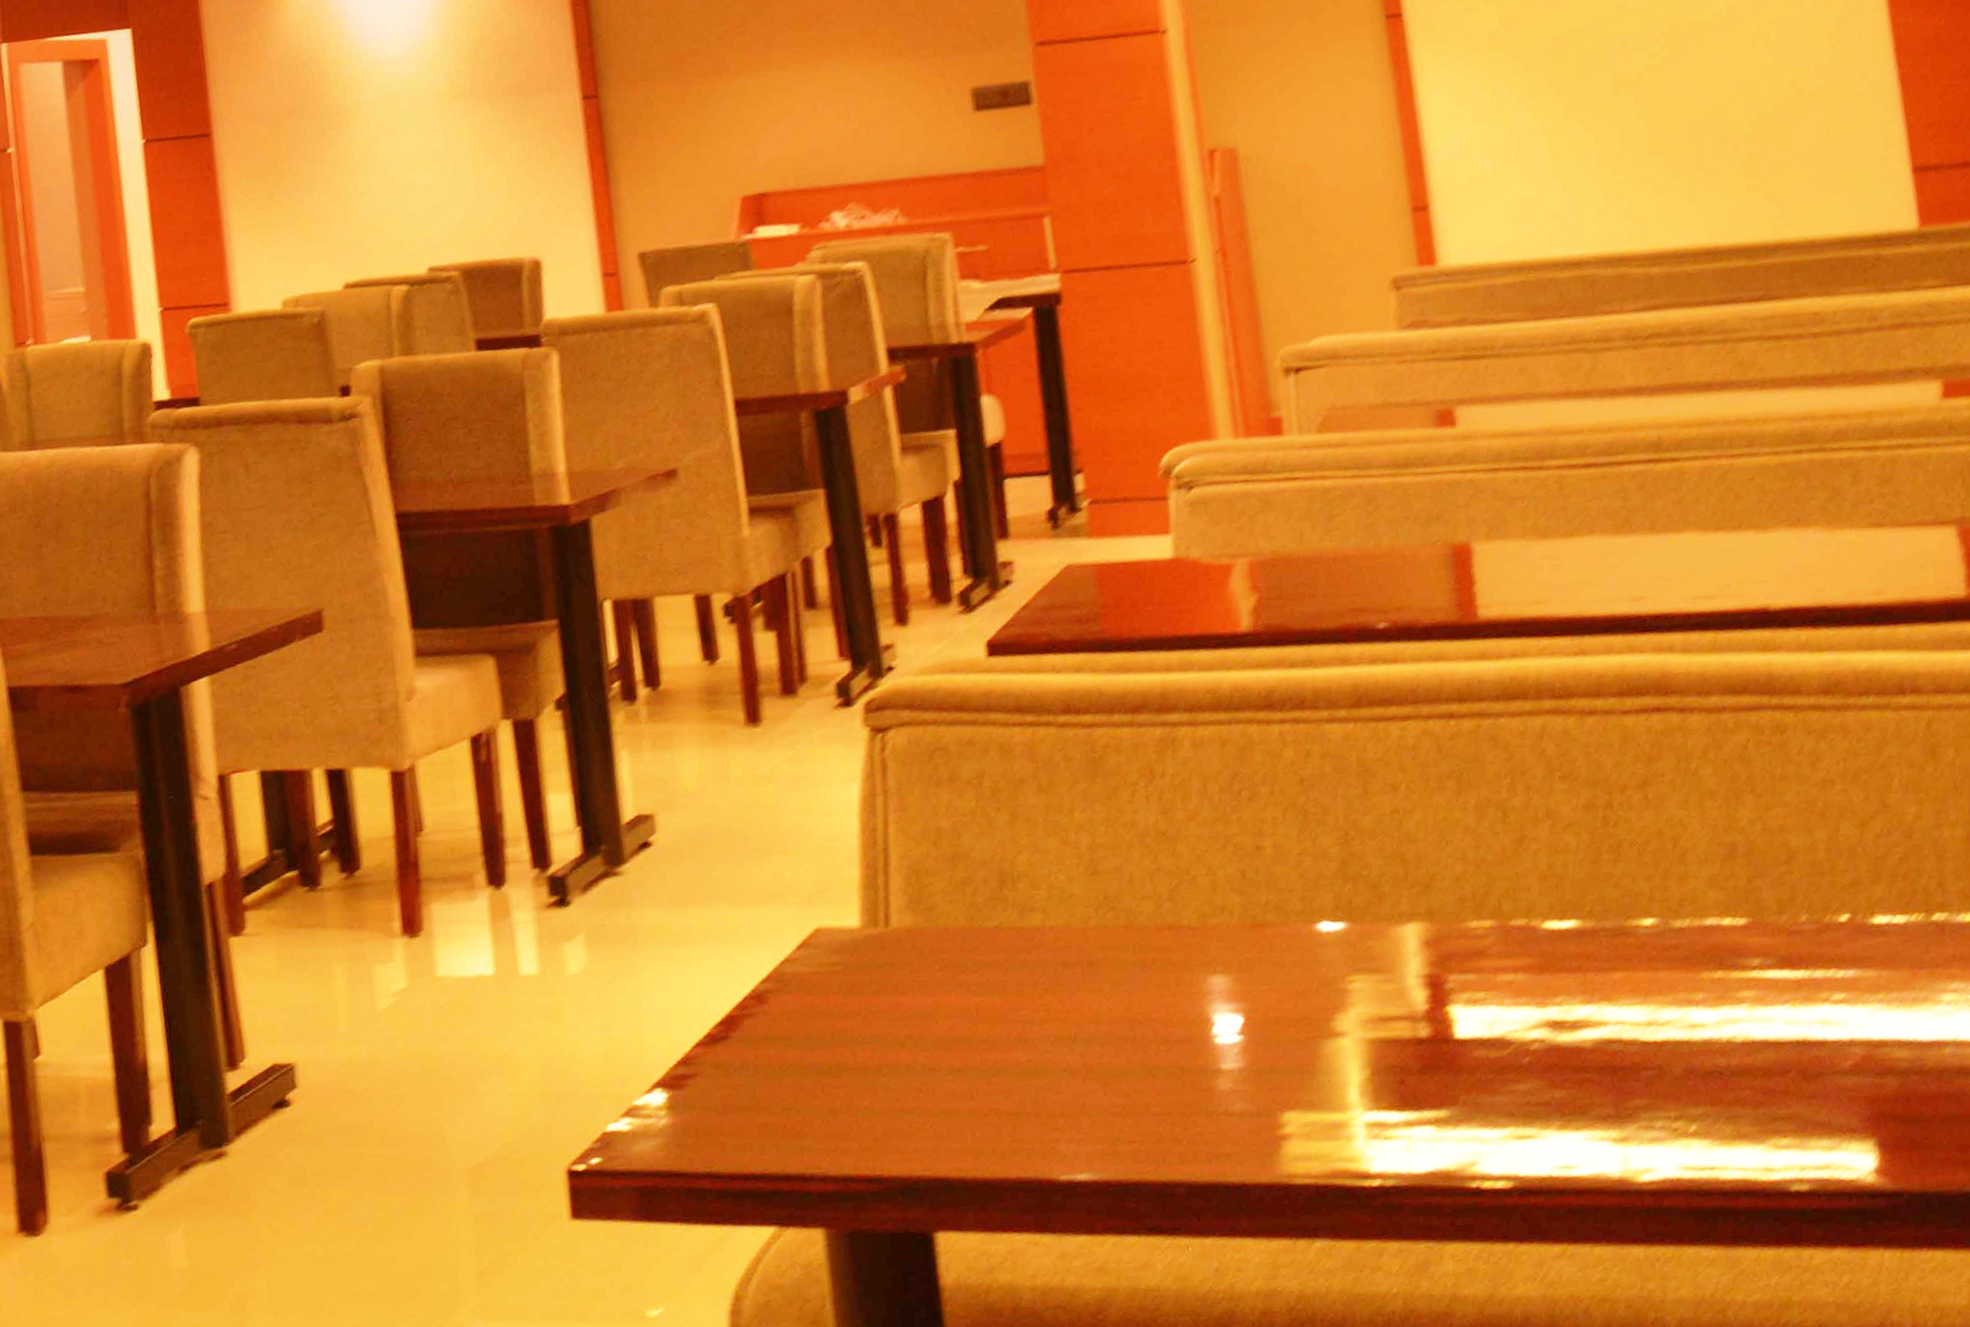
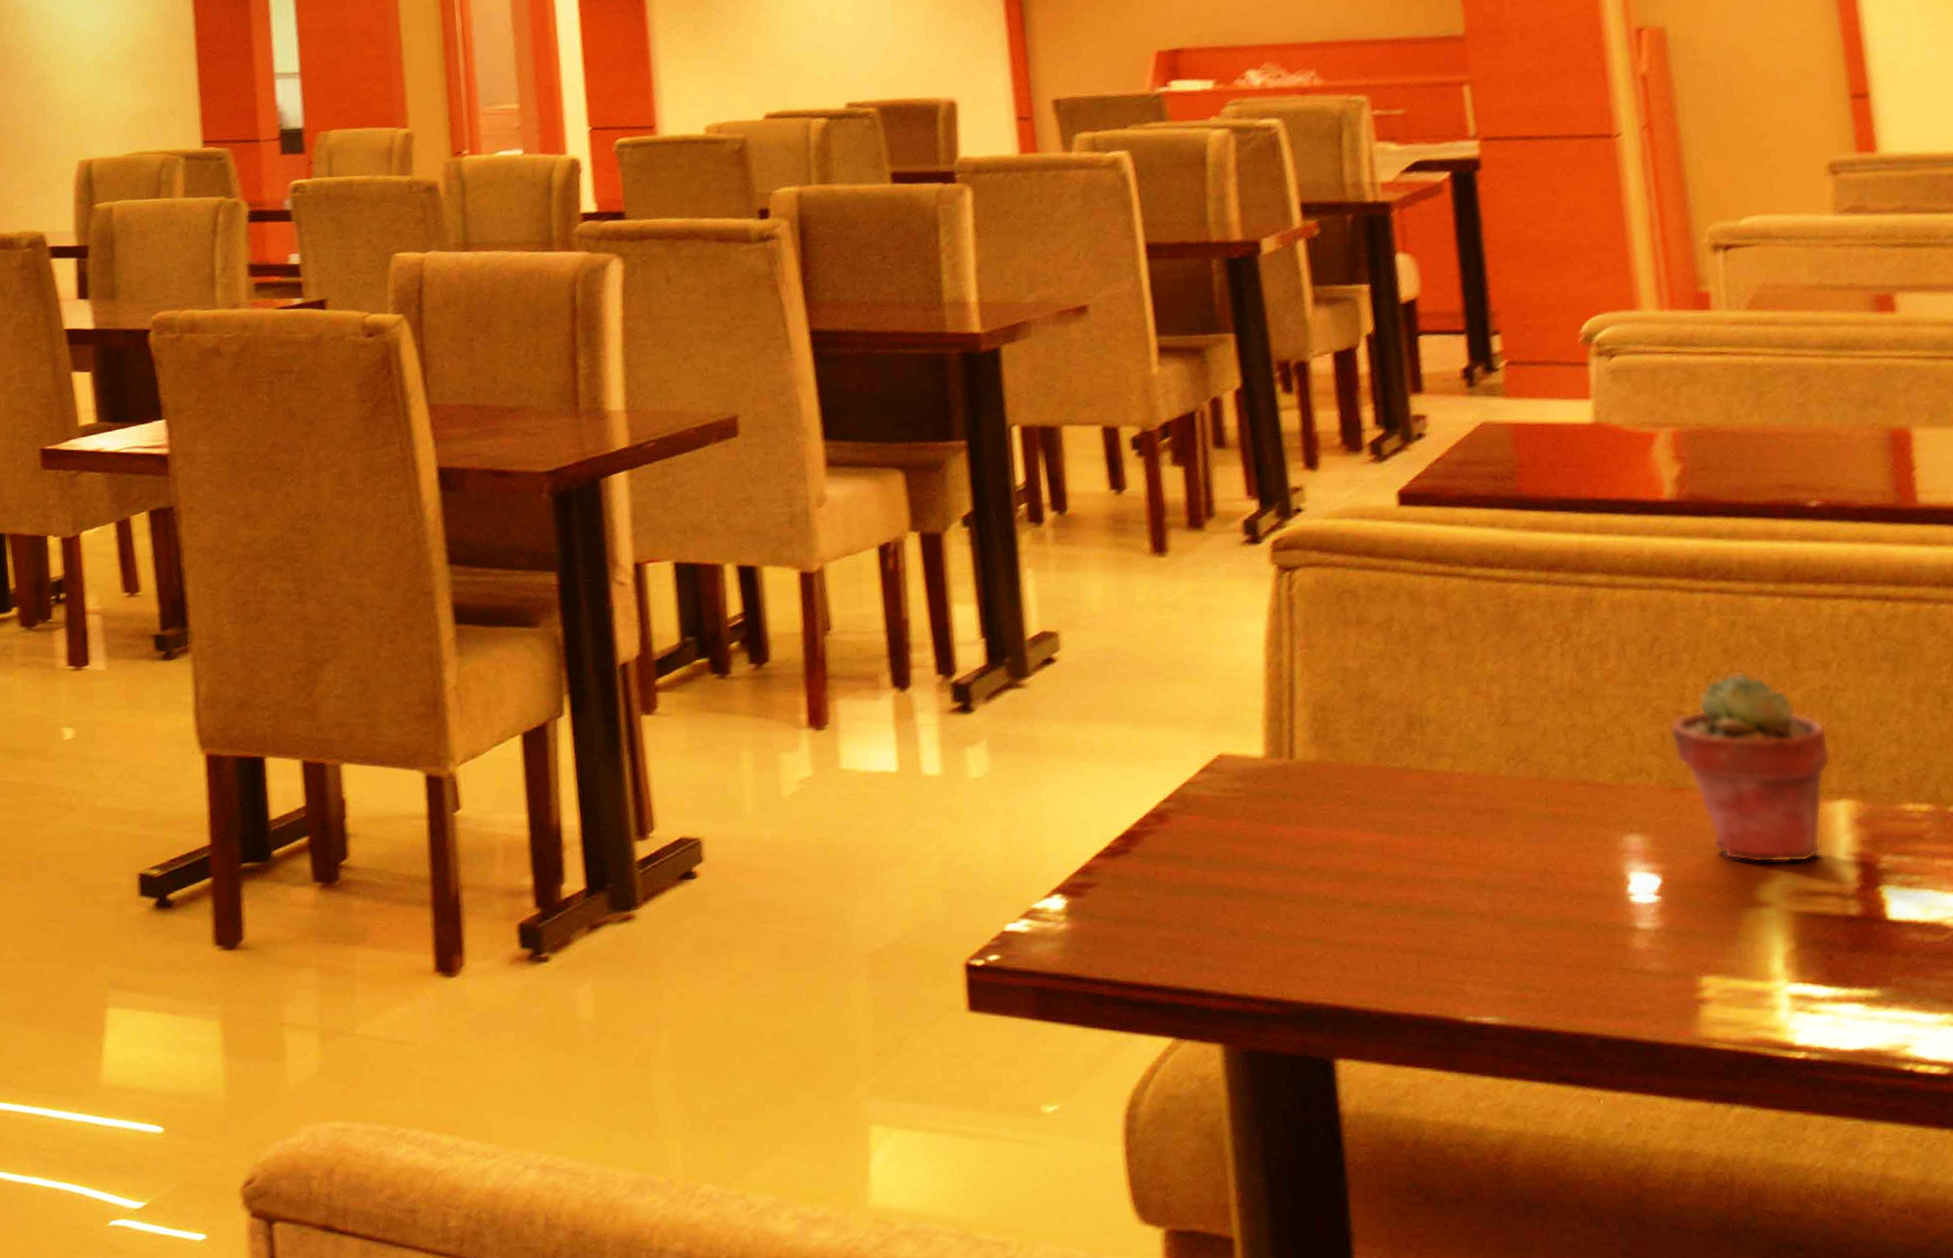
potted succulent: none [1250,802,1401,994] -> present [1670,672,1831,863]

